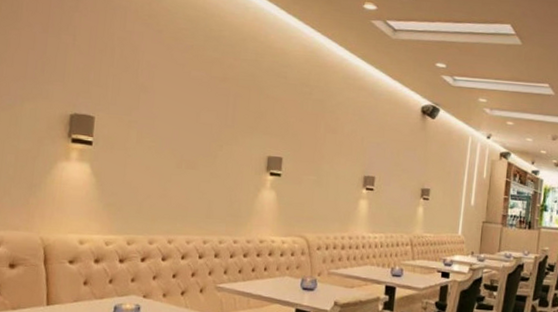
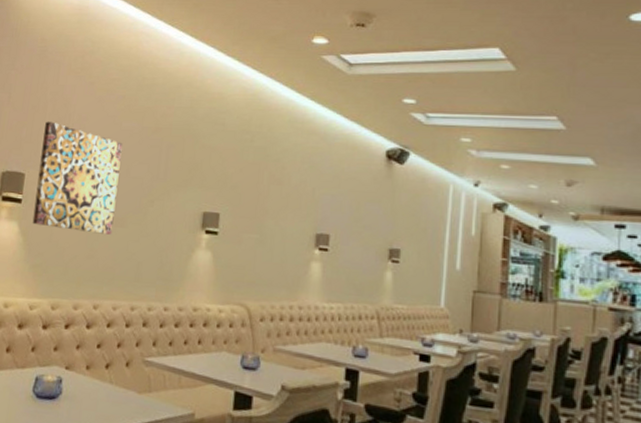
wall art: none [104,66,192,176] -> present [32,121,123,235]

